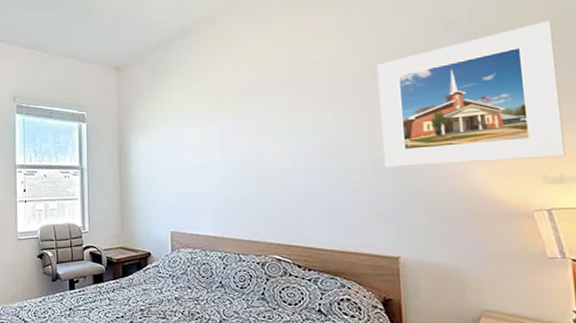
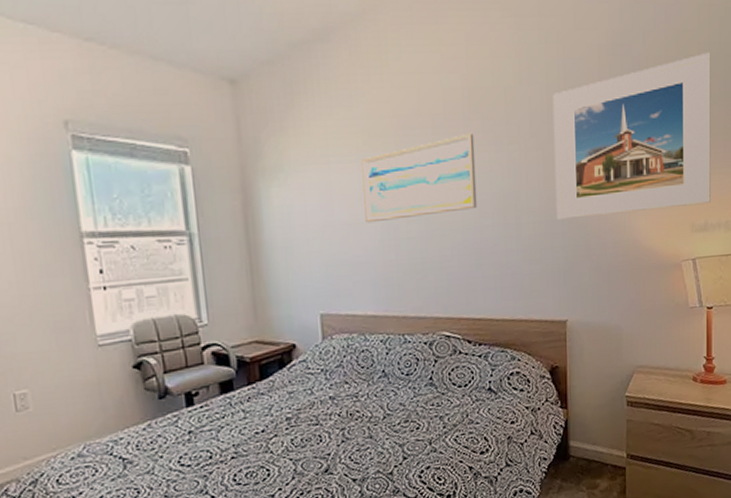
wall art: none [207,97,306,165] -> present [361,132,478,223]

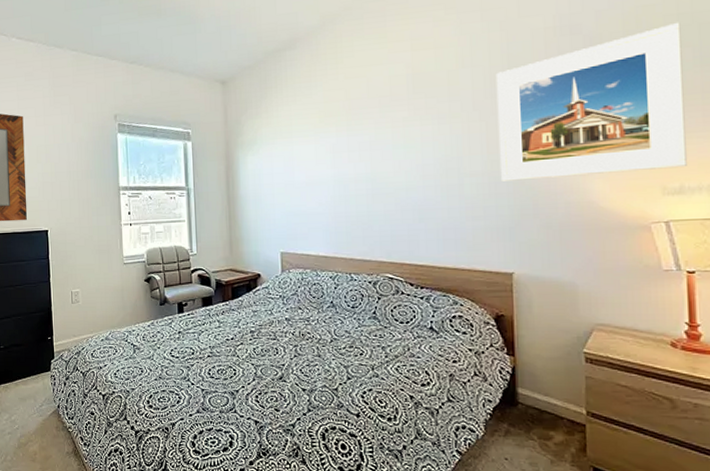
wall art: present [361,132,478,223] -> none [318,109,421,183]

